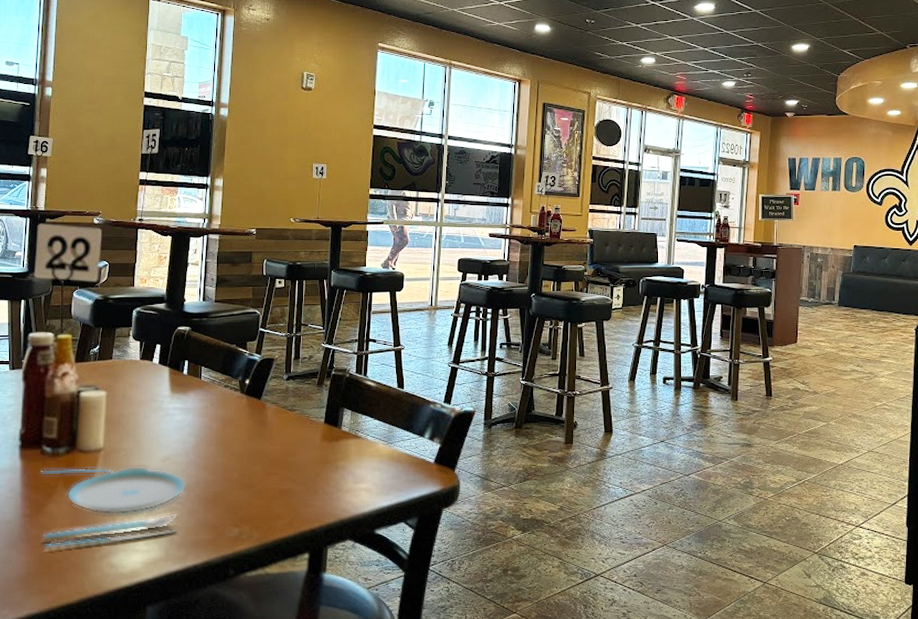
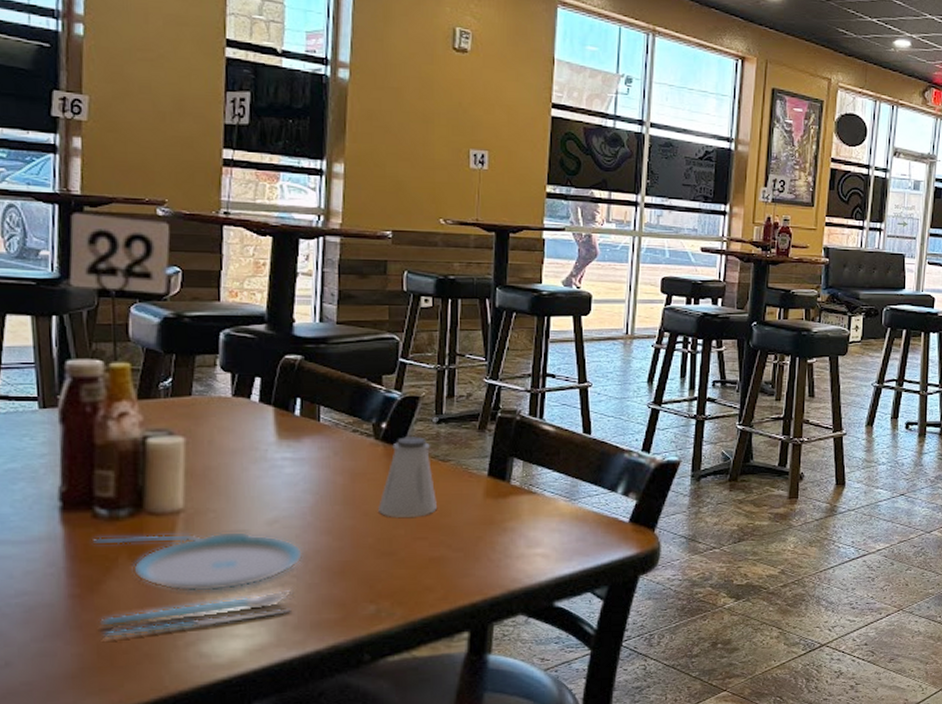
saltshaker: none [241,391,285,456] -> present [377,437,437,517]

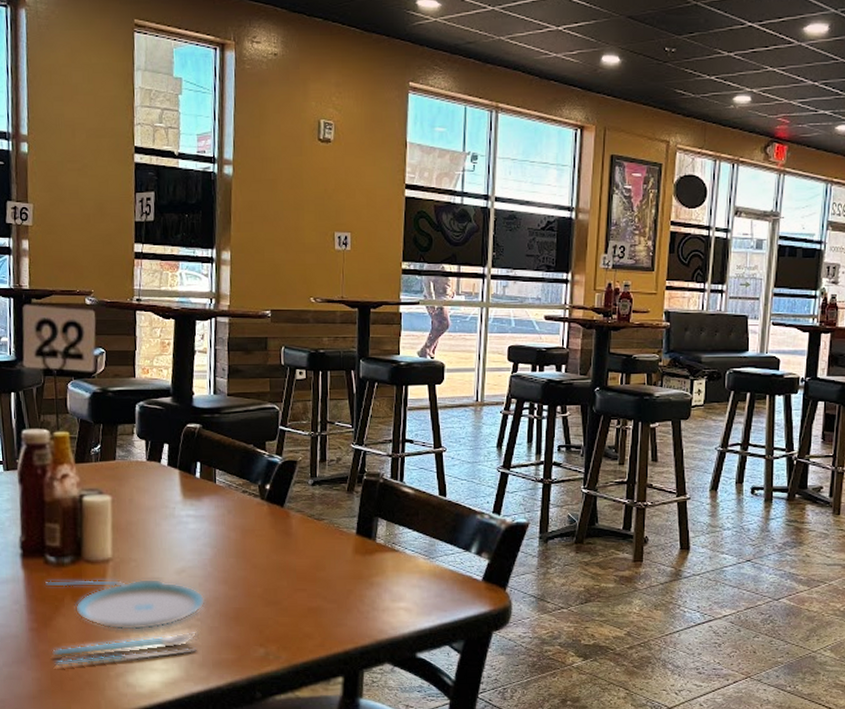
saltshaker: present [377,437,437,517] -> none [264,497,313,570]

